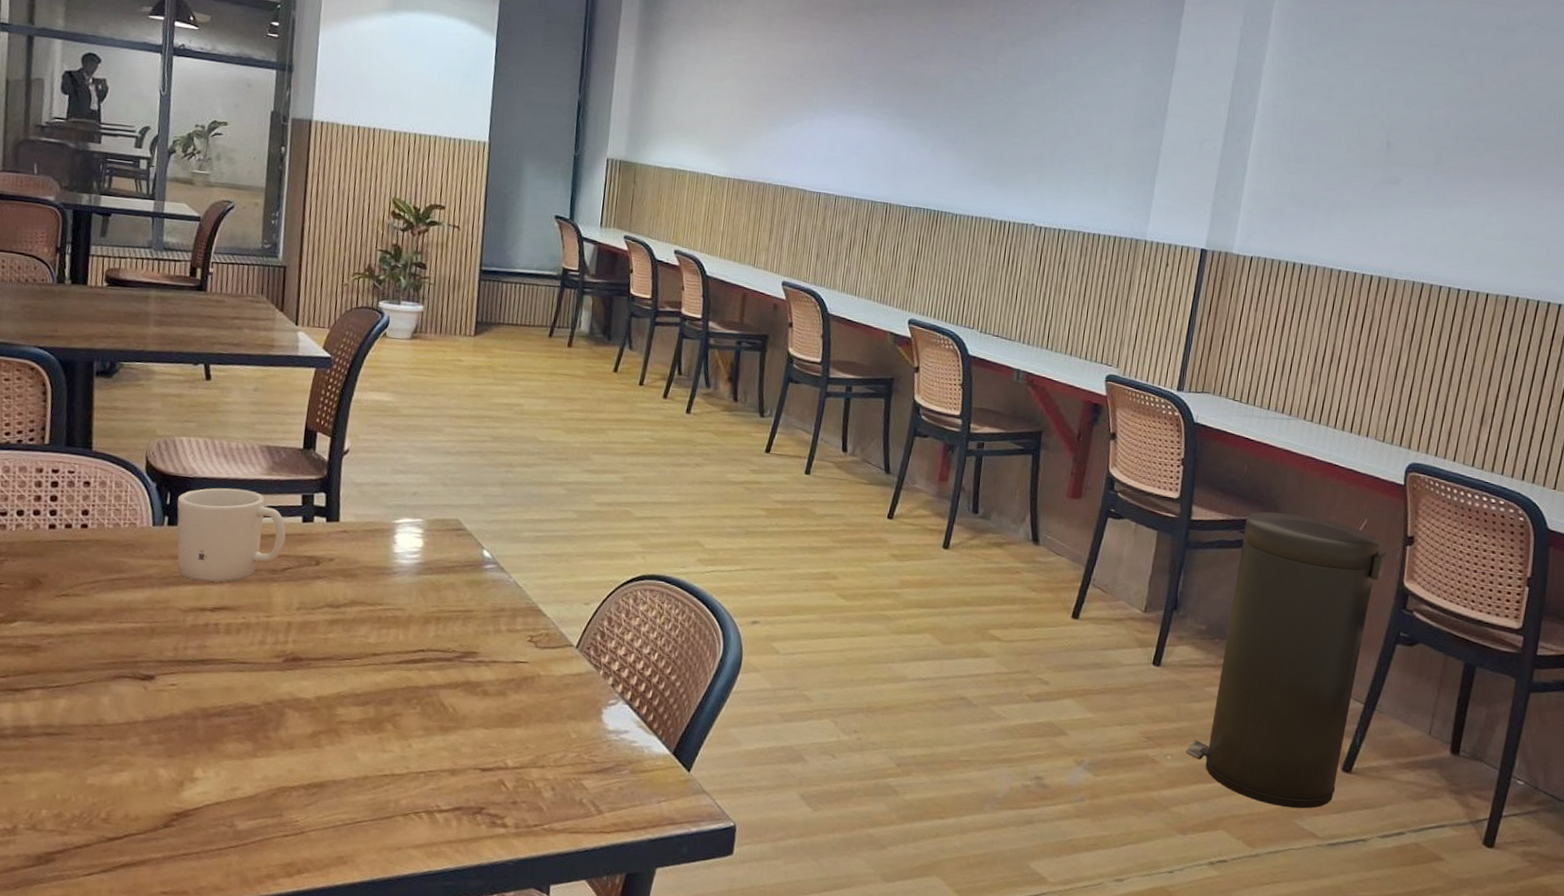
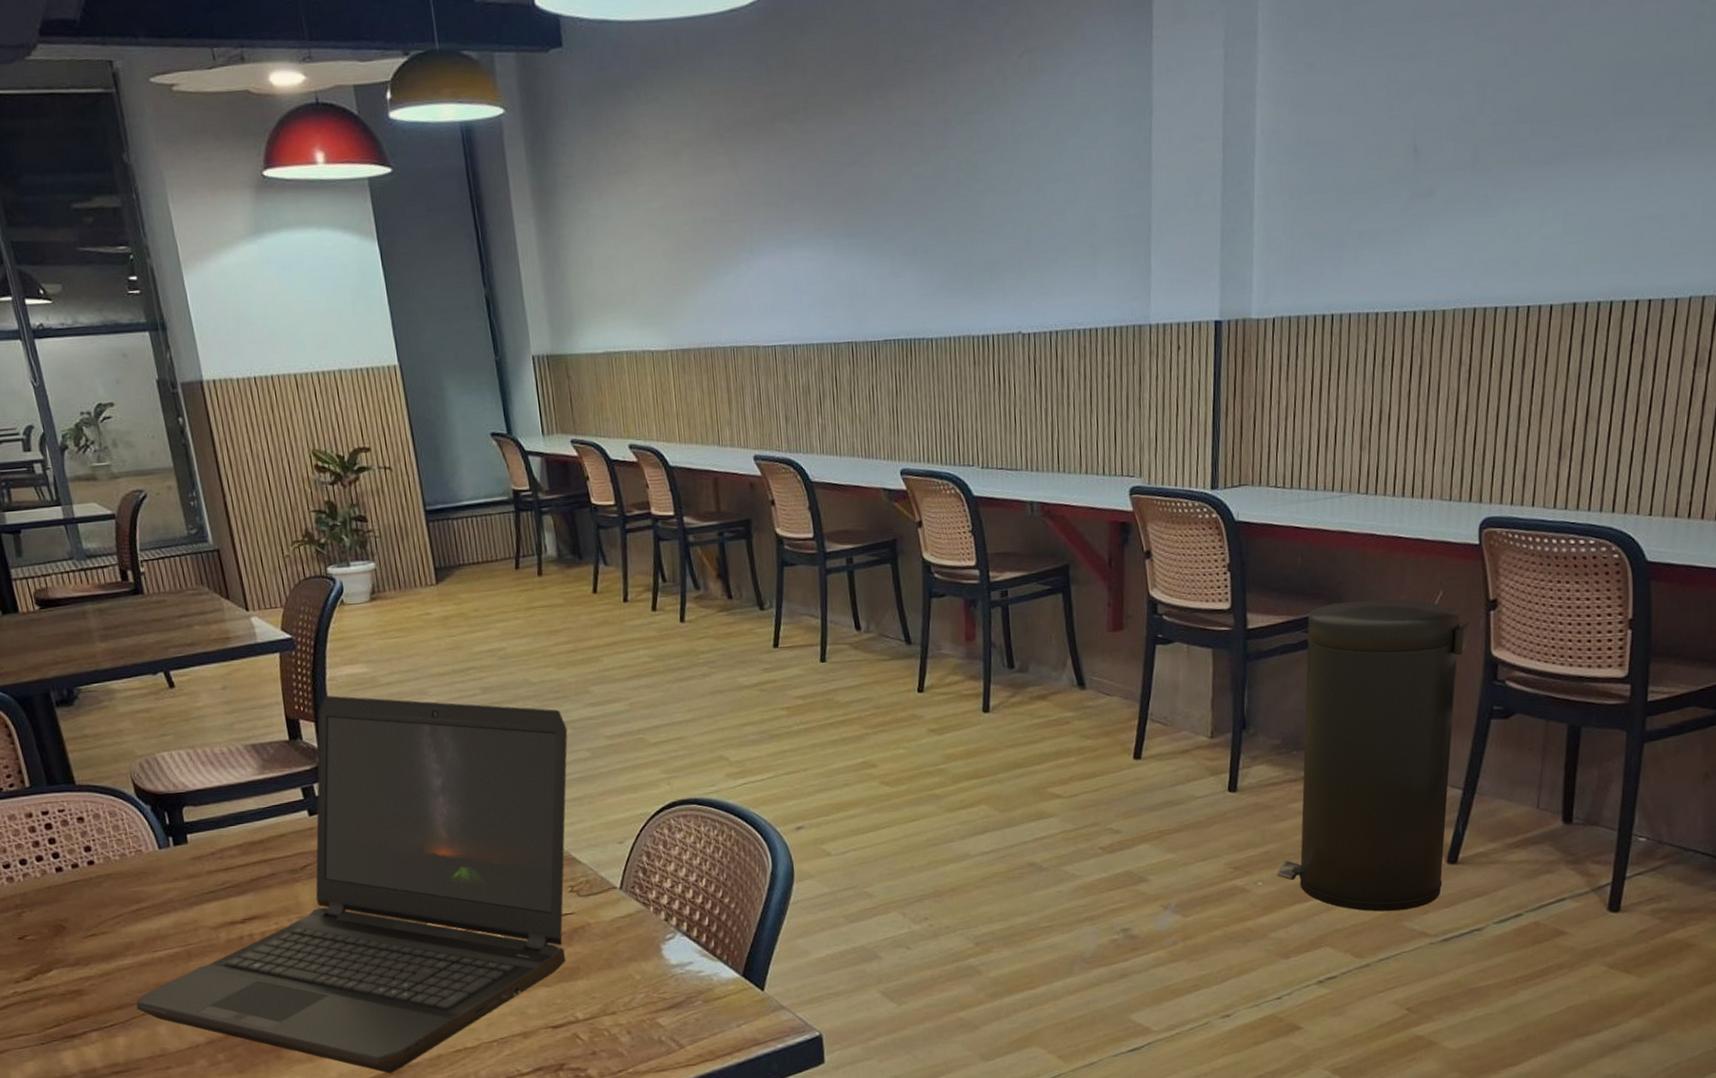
laptop computer: none [86,415,562,786] -> present [136,695,568,1073]
mug: present [176,487,286,583] -> none [176,793,297,896]

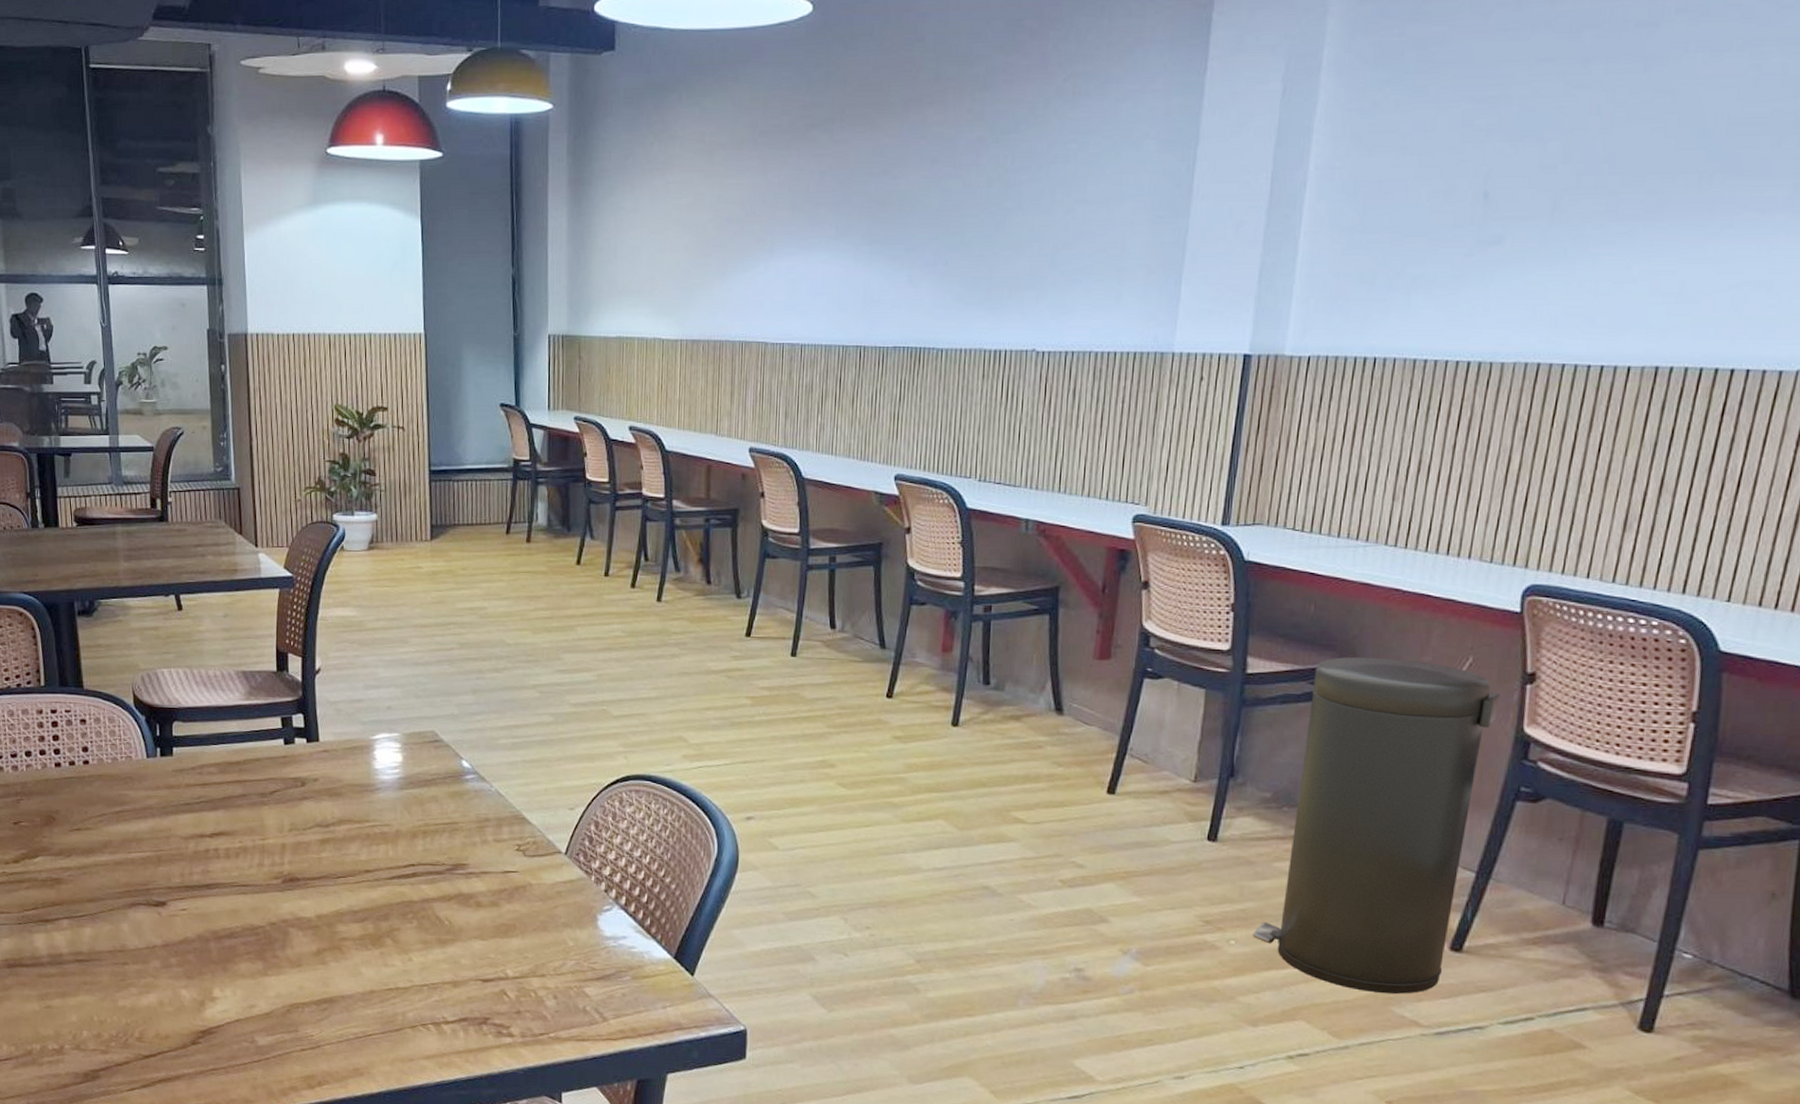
laptop computer: present [136,695,568,1073] -> none [105,634,535,1001]

